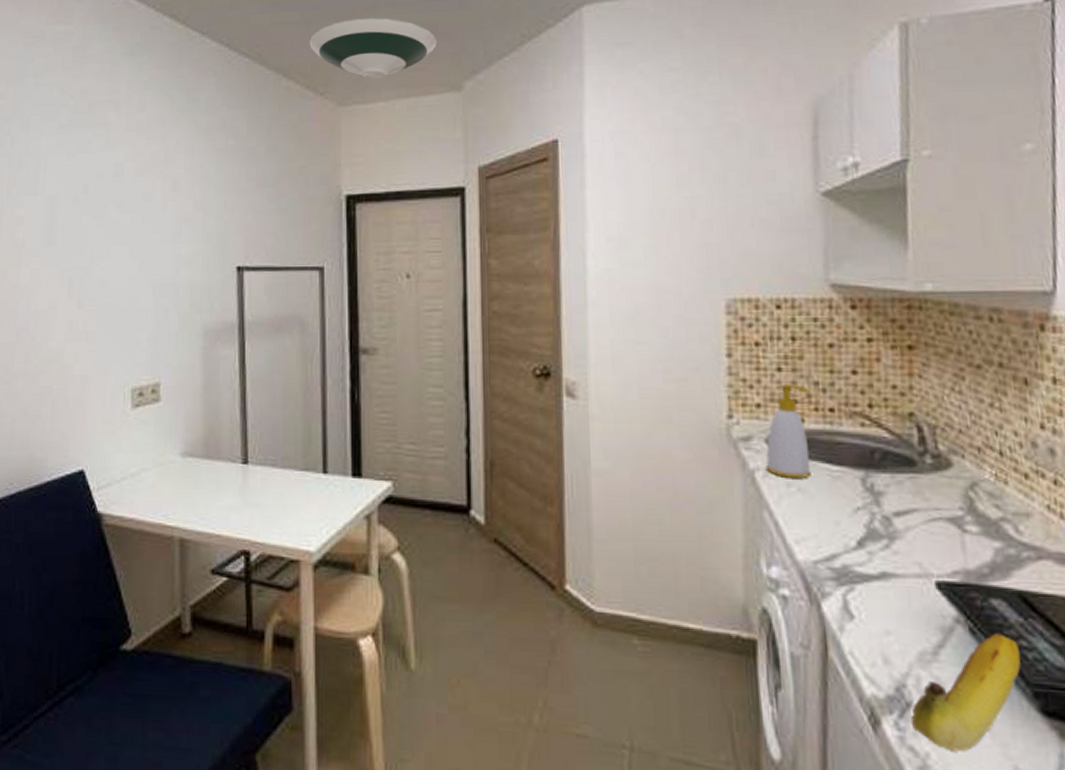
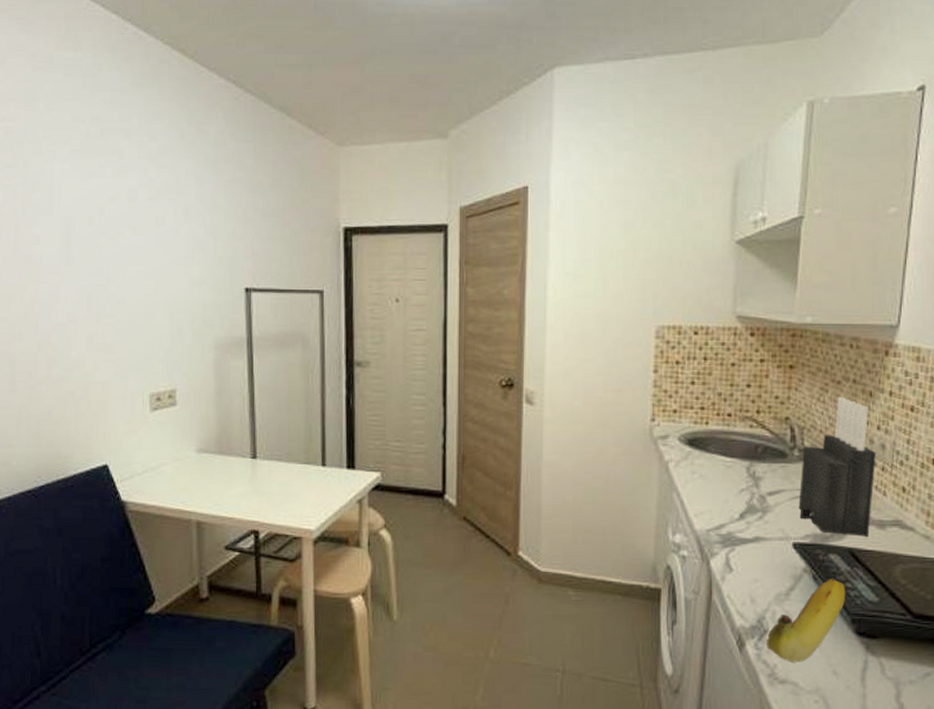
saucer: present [309,17,437,79] -> none [311,65,427,123]
soap bottle: present [765,383,812,479] -> none [677,394,714,468]
knife block: none [937,385,1046,577] -> present [798,397,876,538]

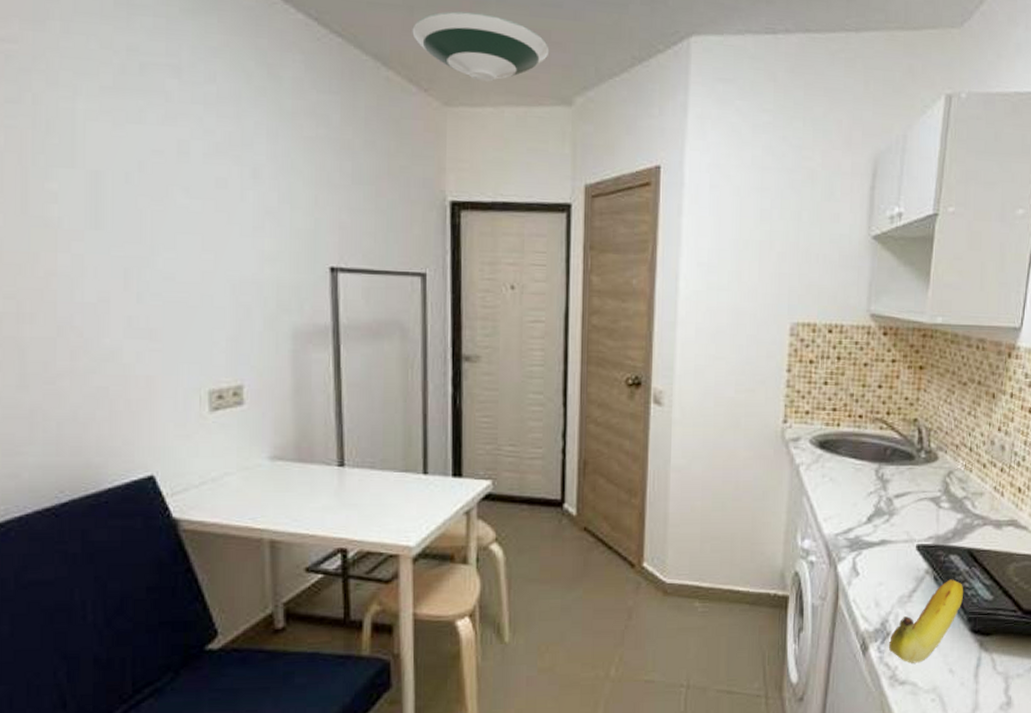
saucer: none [311,65,427,123] -> present [412,11,550,82]
knife block: present [798,397,876,538] -> none [923,398,996,538]

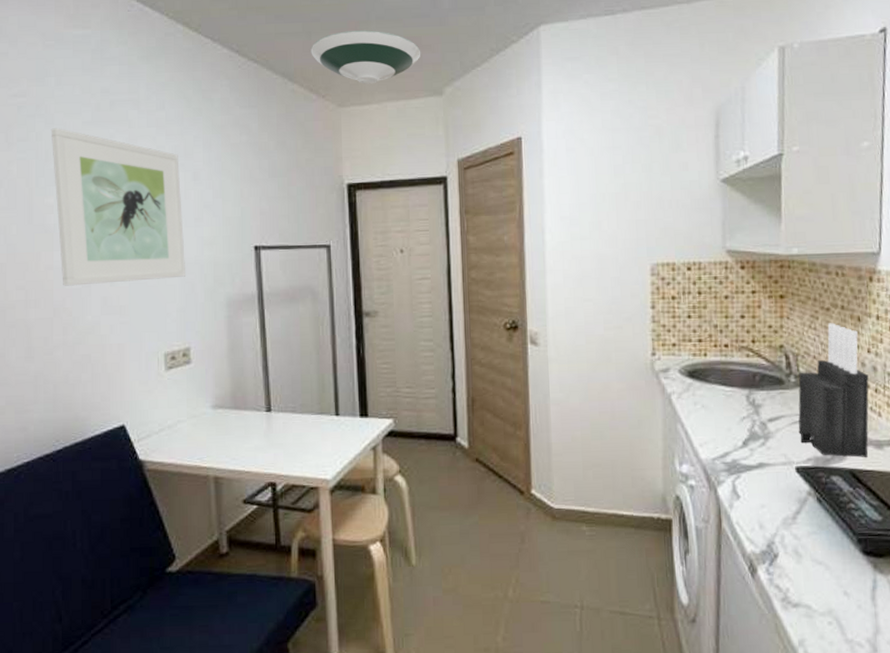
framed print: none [54,90,239,299] -> present [51,128,185,286]
fruit: present [889,578,964,663] -> none [778,499,851,586]
knife block: none [923,398,996,538] -> present [798,323,869,458]

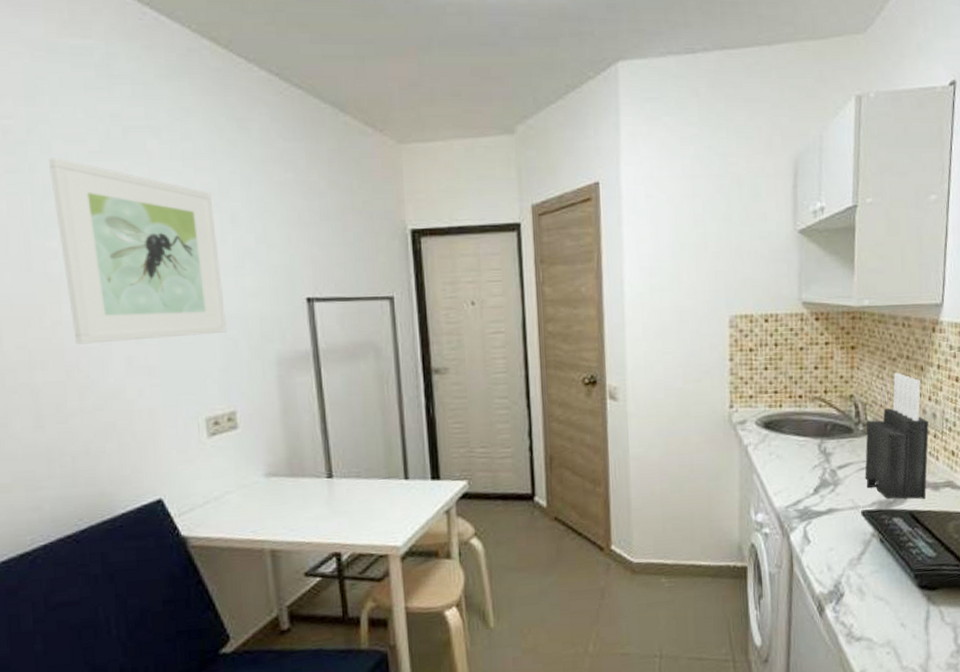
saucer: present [311,30,421,84] -> none [364,57,490,119]

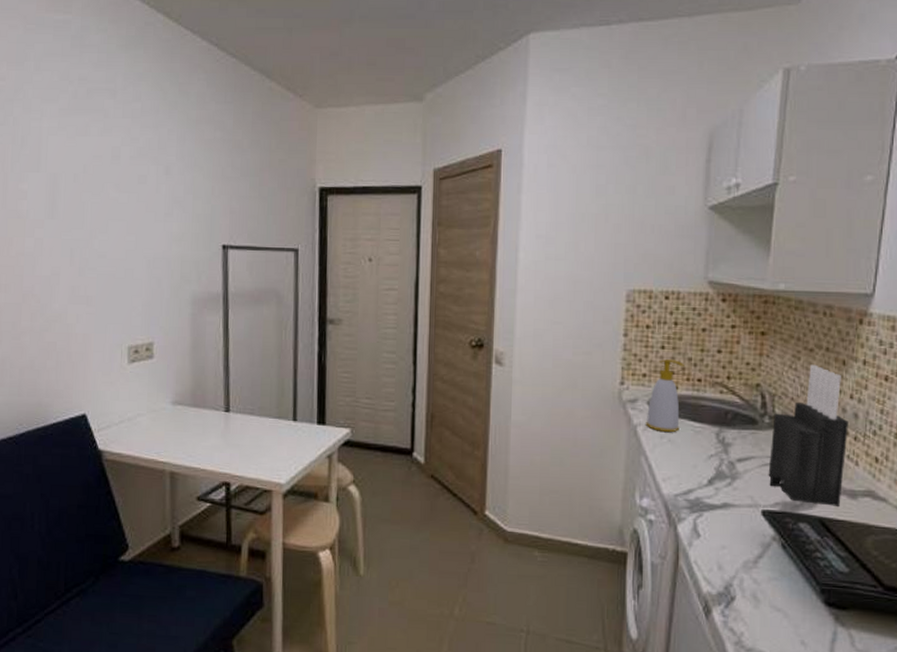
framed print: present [48,158,226,344] -> none [28,114,153,273]
soap bottle: none [755,378,786,449] -> present [646,358,684,433]

